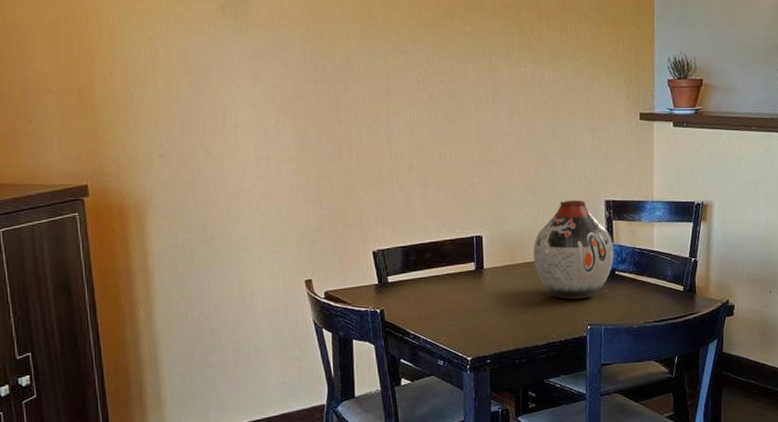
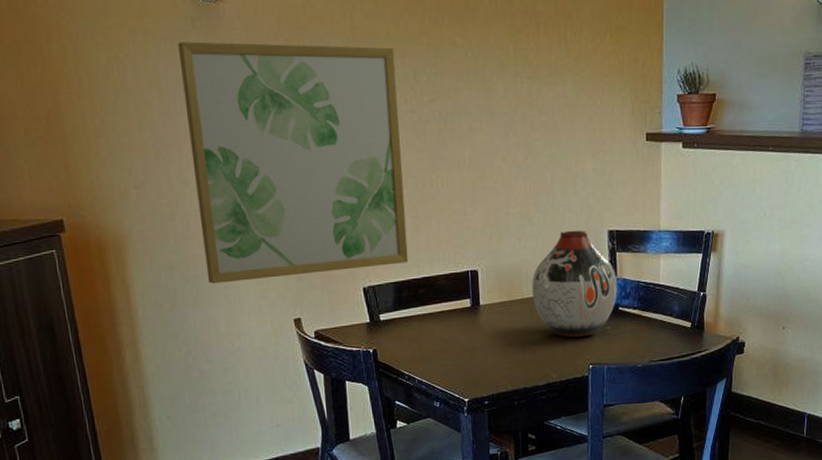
wall art: none [207,26,417,246] -> present [177,41,409,284]

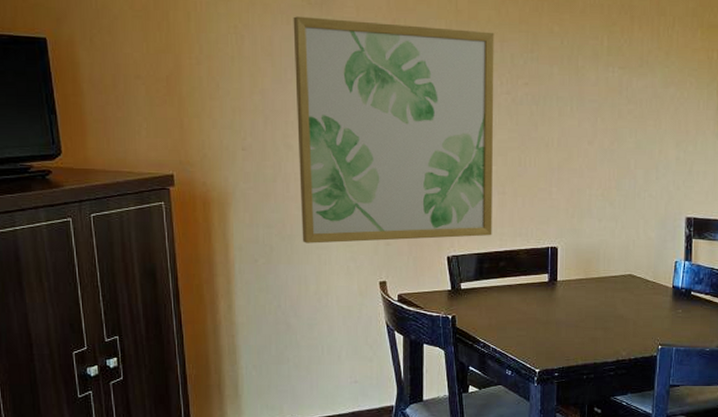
vase: present [532,230,617,338] -> none [609,215,691,318]

